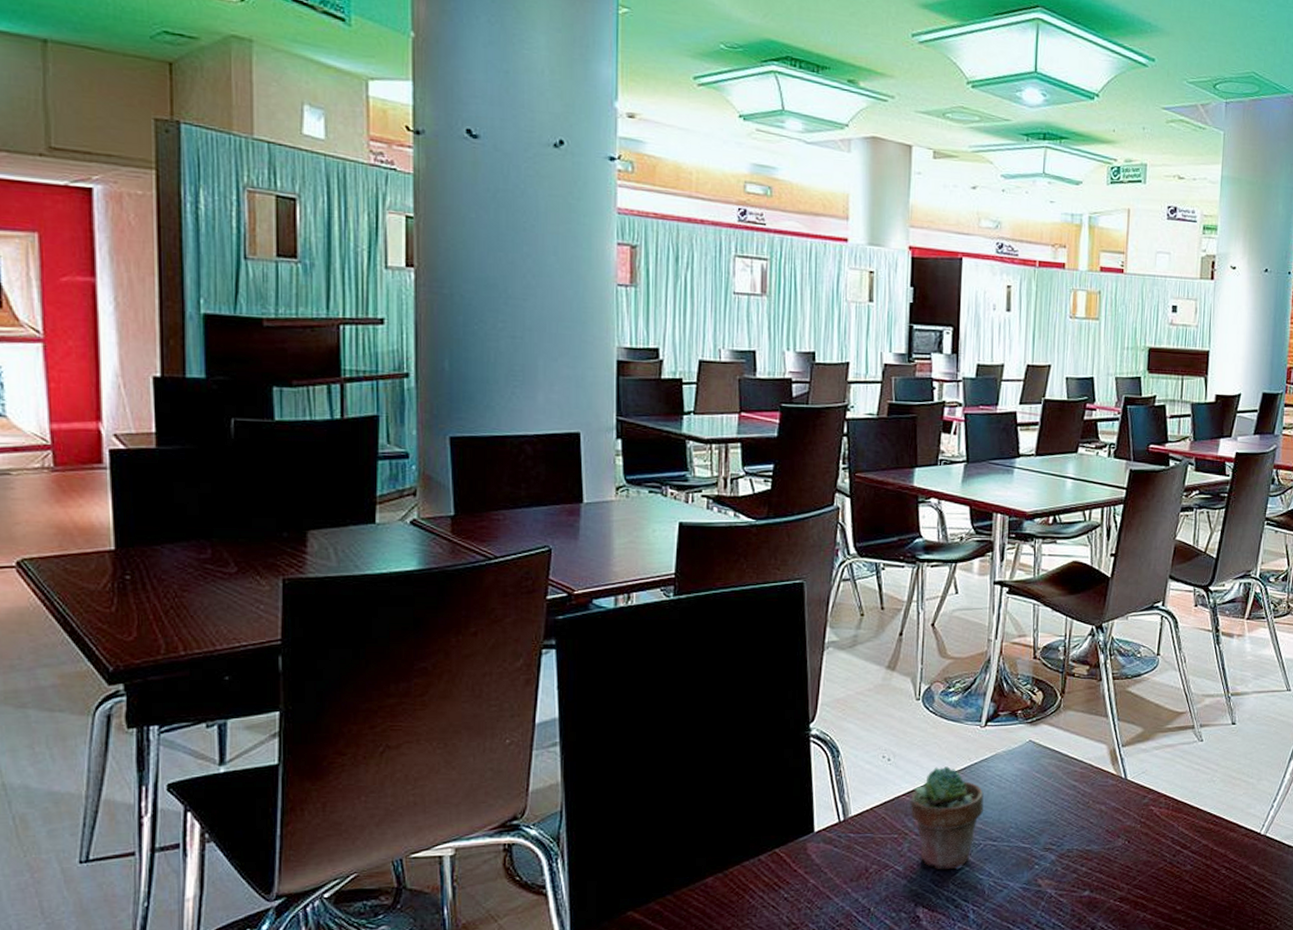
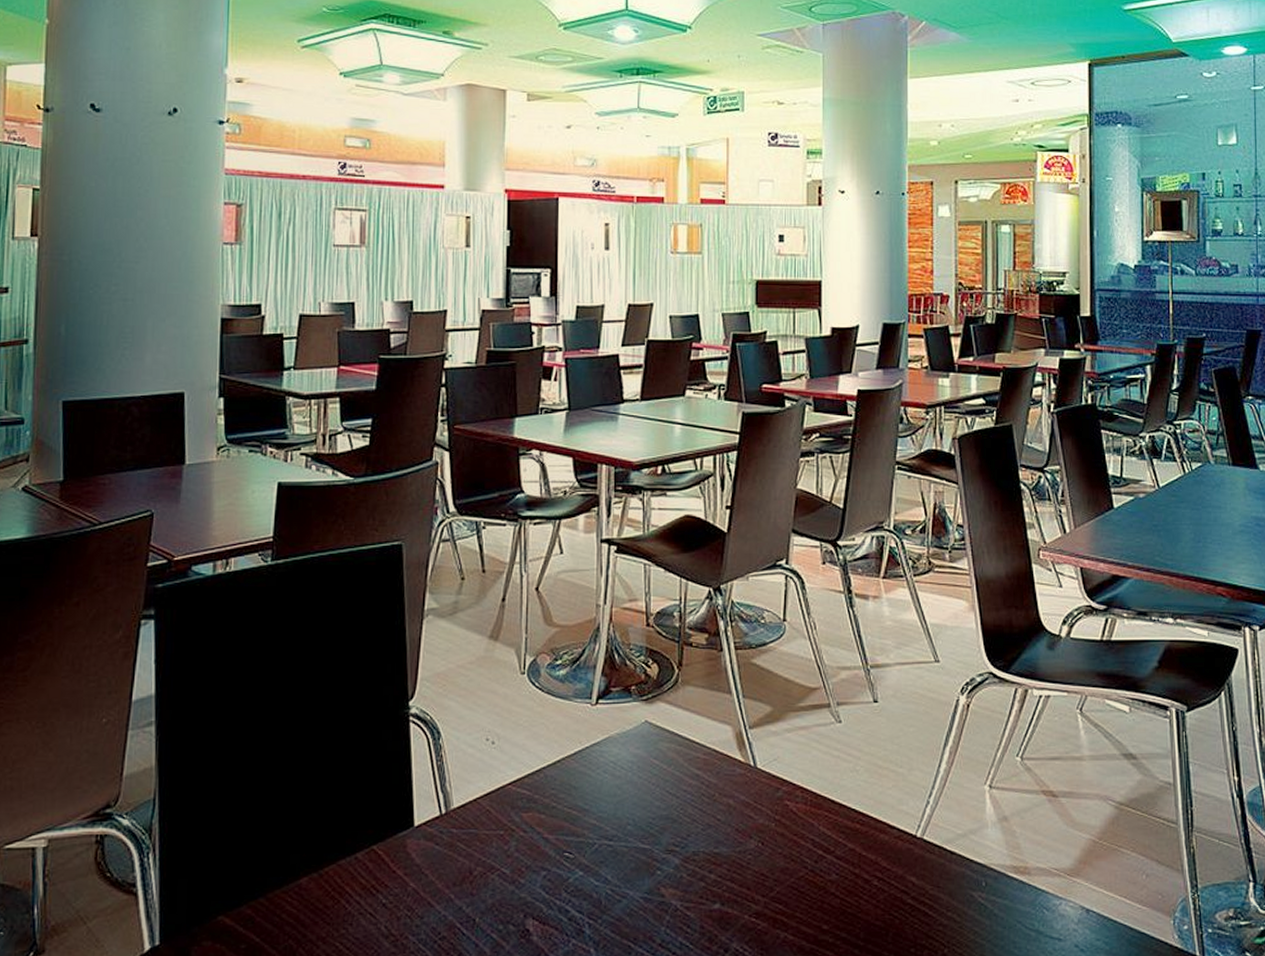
potted succulent: present [910,766,984,870] -> none [517,751,597,874]

